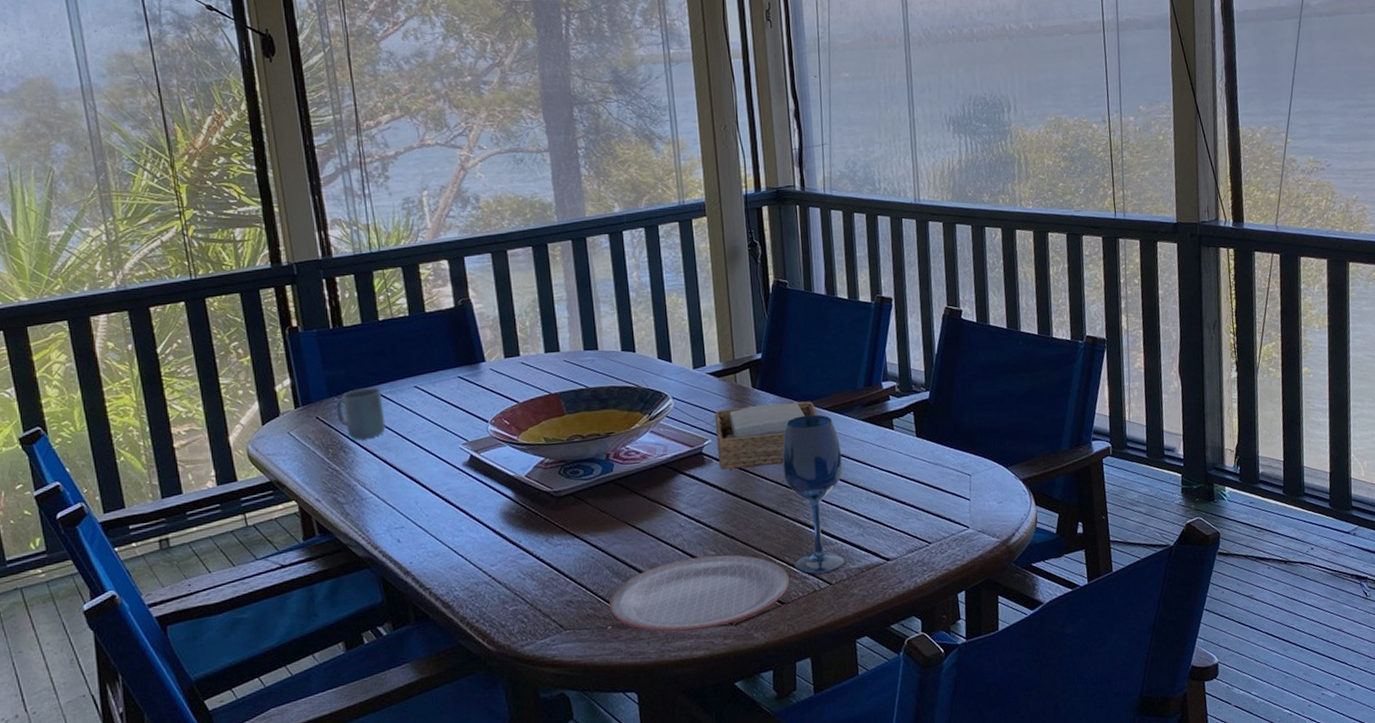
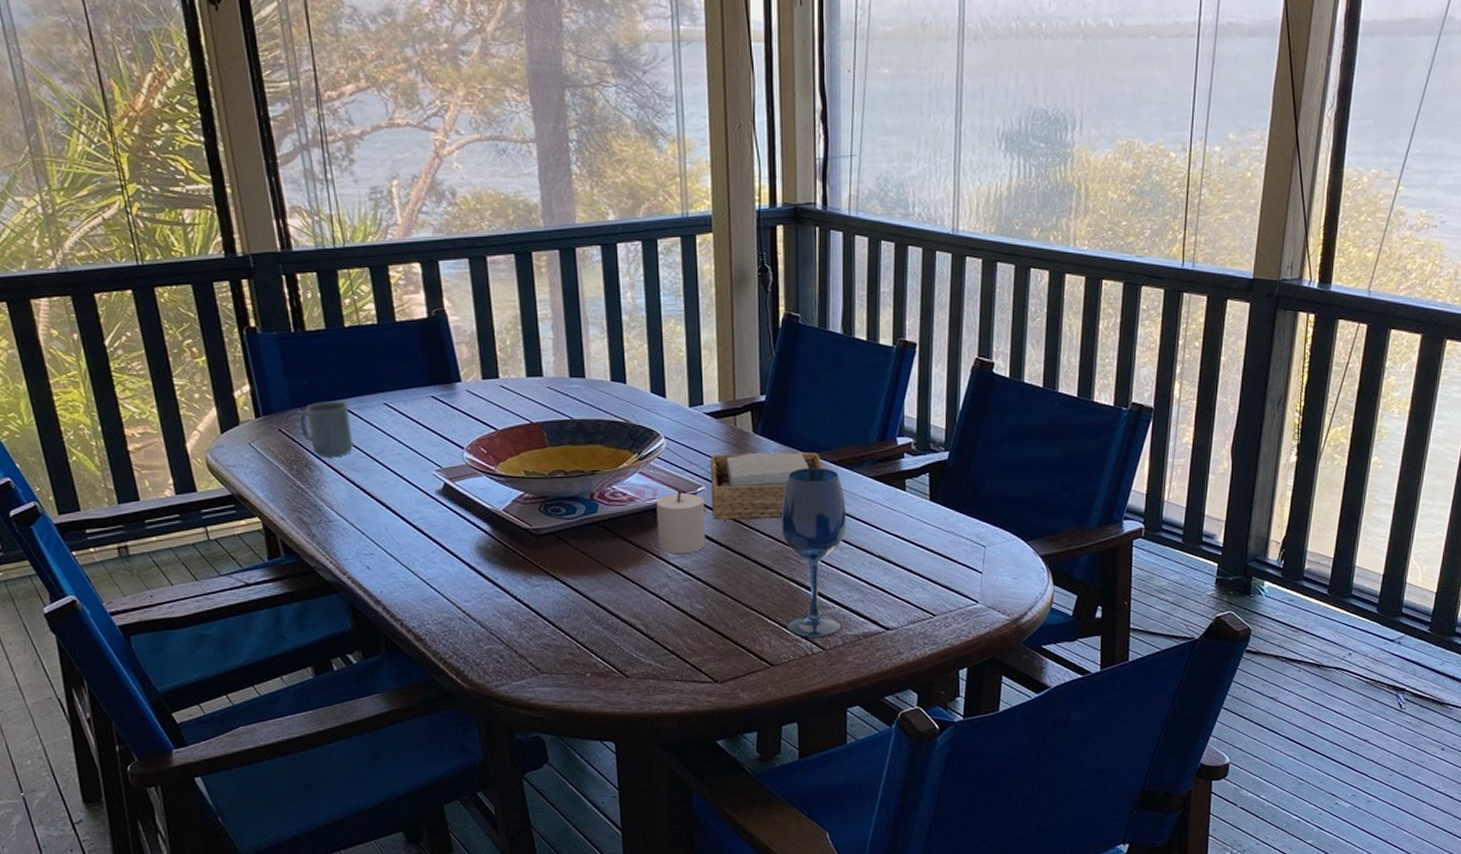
plate: present [609,554,790,632] -> none [588,610,781,686]
candle: none [667,443,715,505] -> present [656,488,707,553]

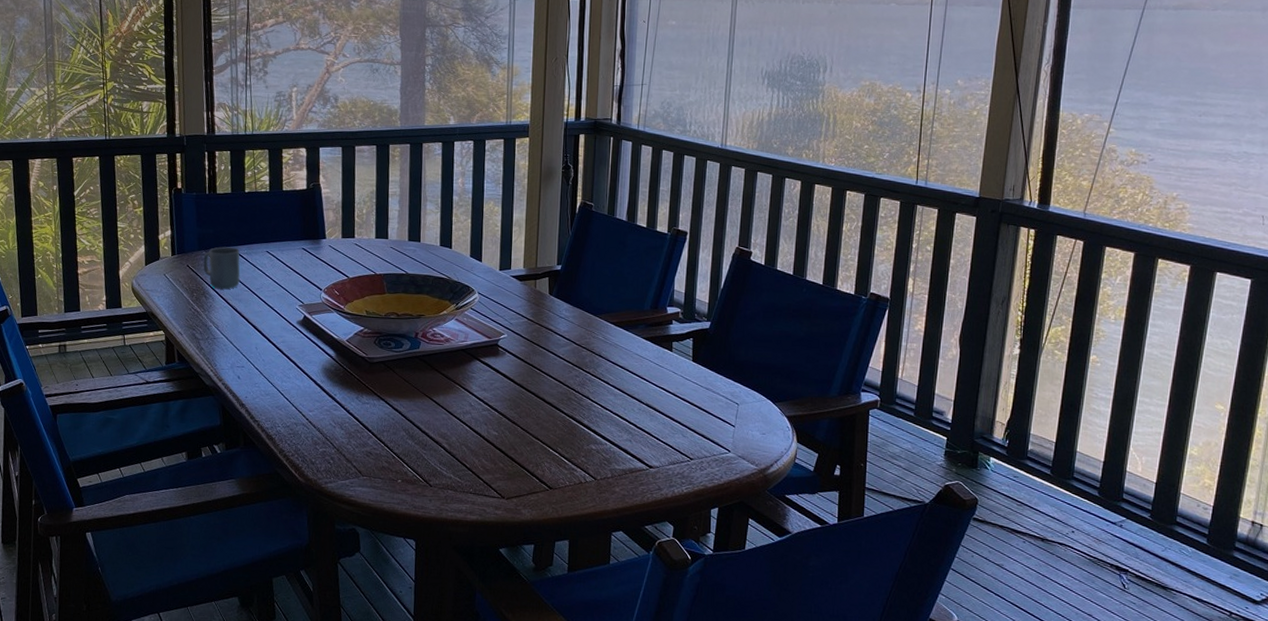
candle: present [656,488,707,553] -> none [465,334,505,388]
napkin holder: present [709,452,824,520] -> none [511,310,605,366]
wineglass: present [781,467,847,638] -> none [566,326,622,469]

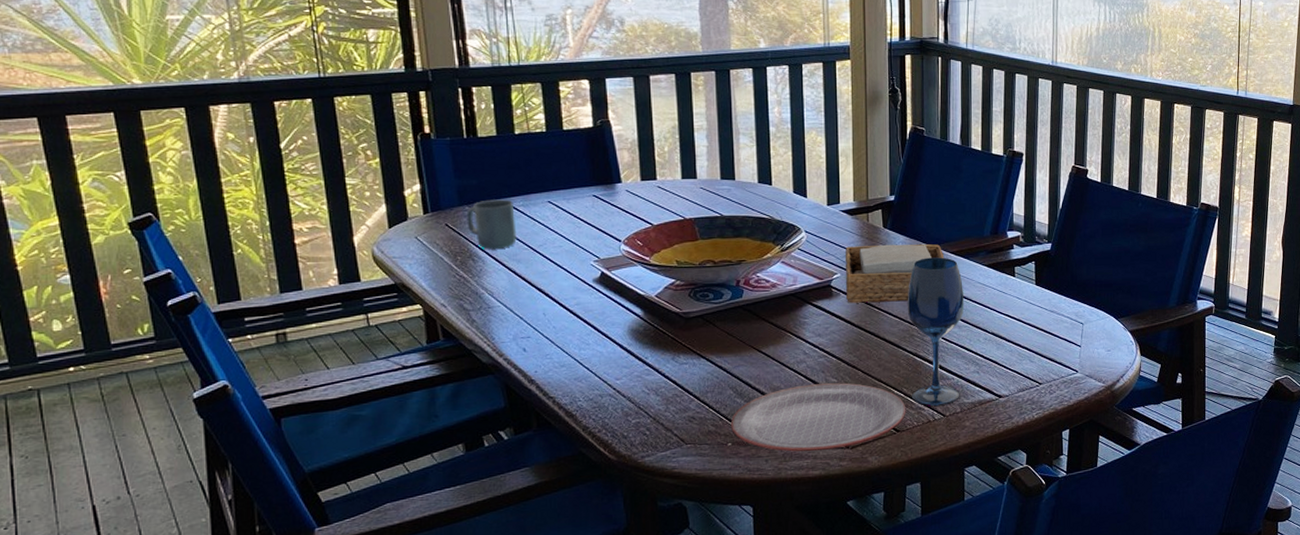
plate: none [401,434,560,499] -> present [730,383,906,452]
napkin holder: none [511,310,605,366] -> present [844,244,945,303]
wineglass: none [566,326,622,469] -> present [907,257,965,406]

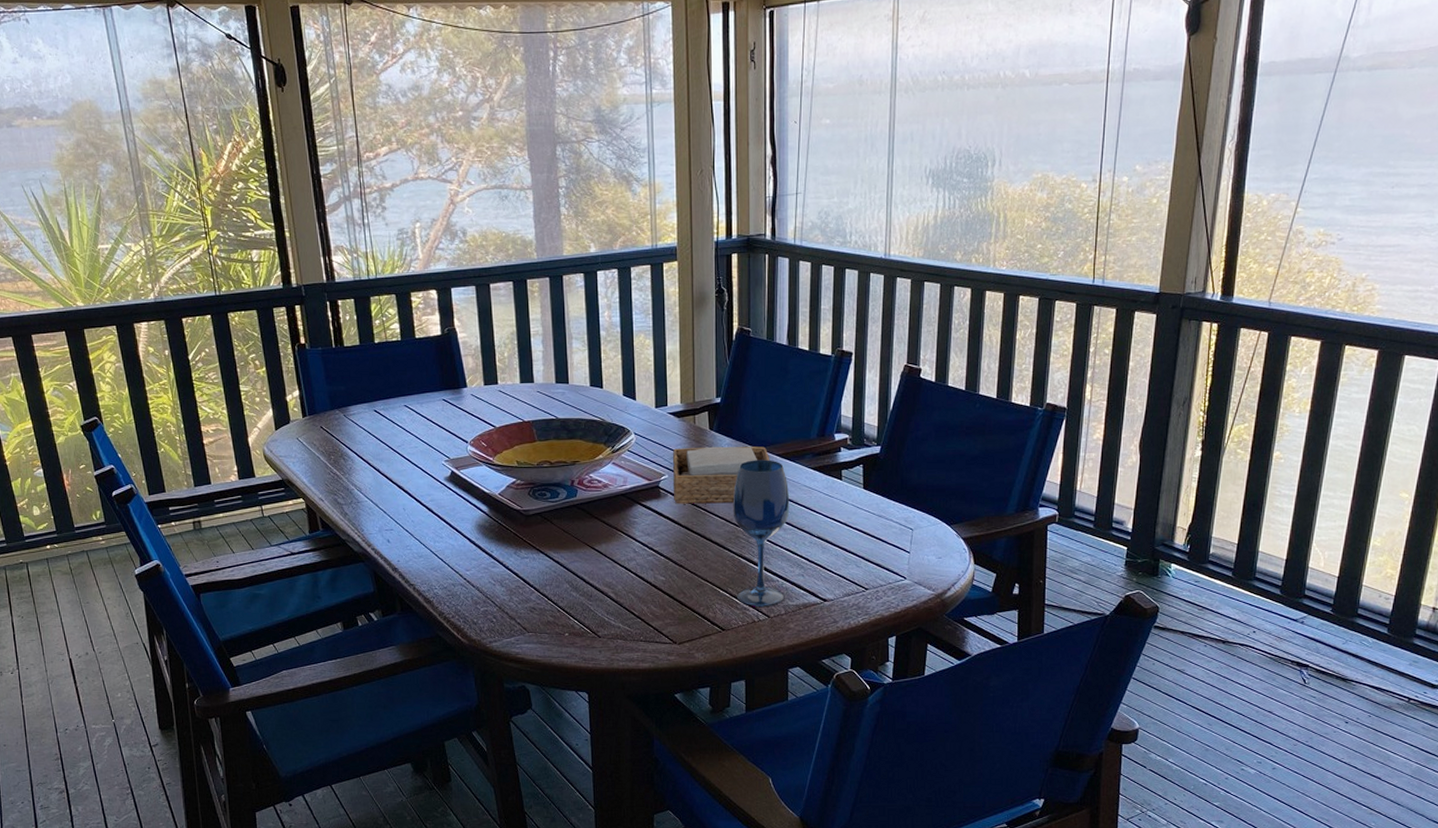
cup: present [466,199,517,249] -> none [337,403,379,449]
plate: present [730,383,906,452] -> none [567,581,732,645]

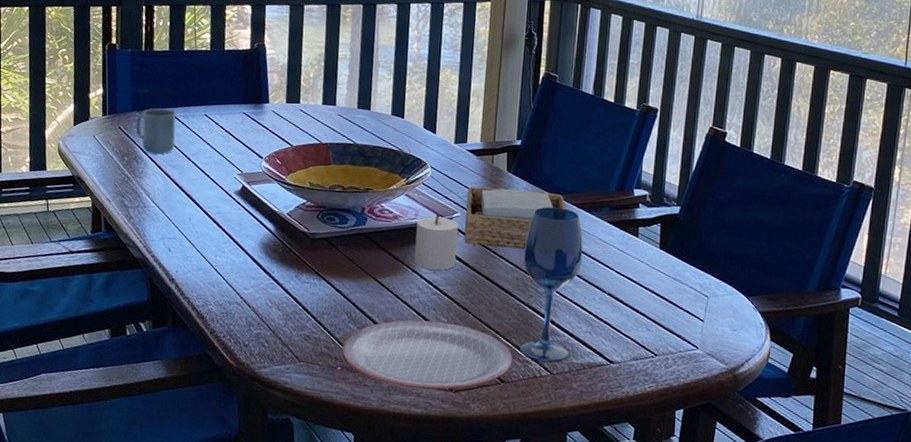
cup: none [337,403,379,449] -> present [136,108,176,154]
plate: none [567,581,732,645] -> present [341,320,513,391]
candle: none [626,476,668,532] -> present [414,212,458,270]

